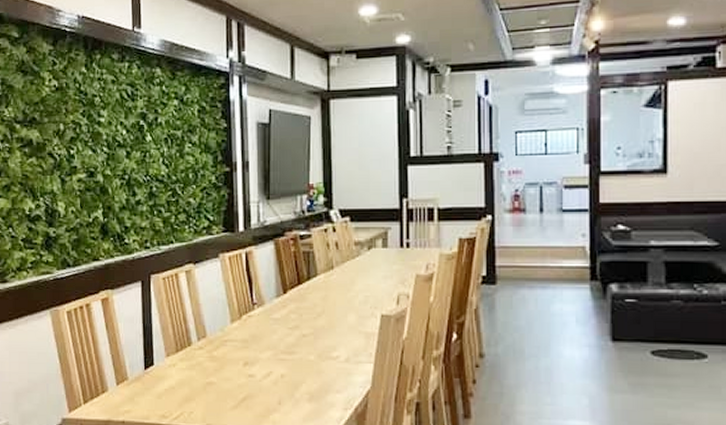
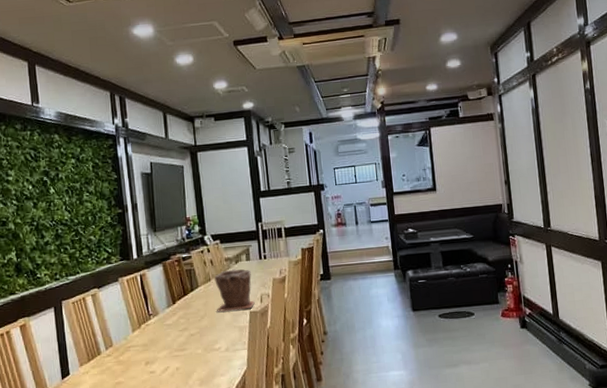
plant pot: none [337,255,389,311] -> present [214,268,255,312]

